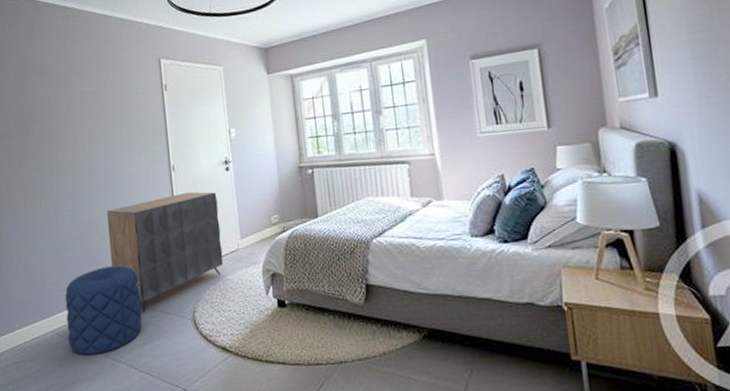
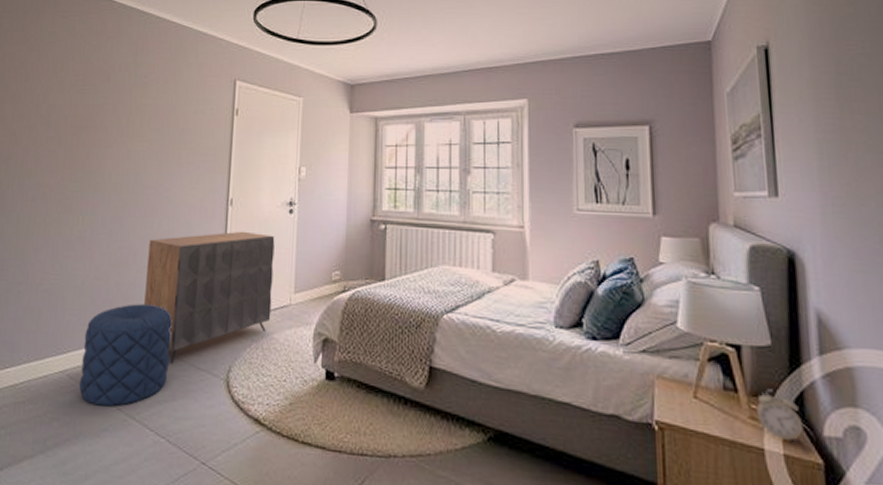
alarm clock: none [649,263,692,304] -> present [755,389,804,442]

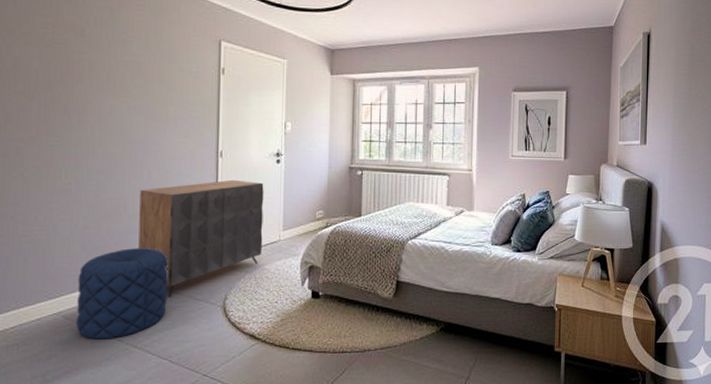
alarm clock: present [755,389,804,442] -> none [619,276,646,309]

